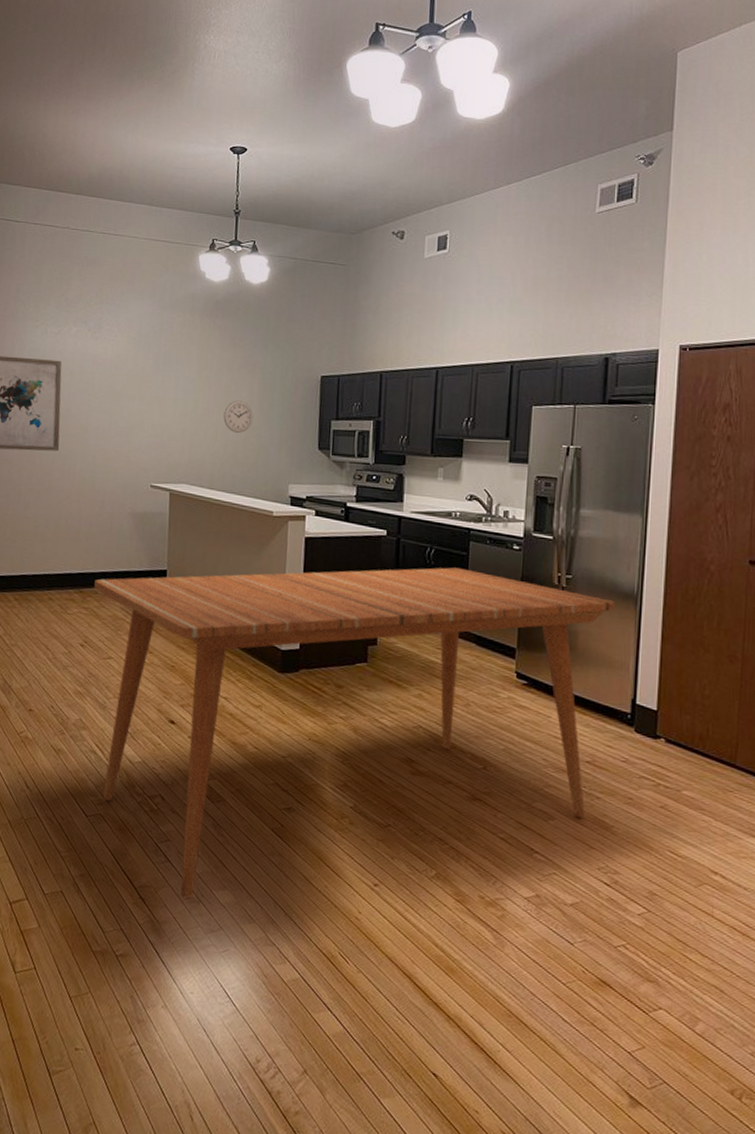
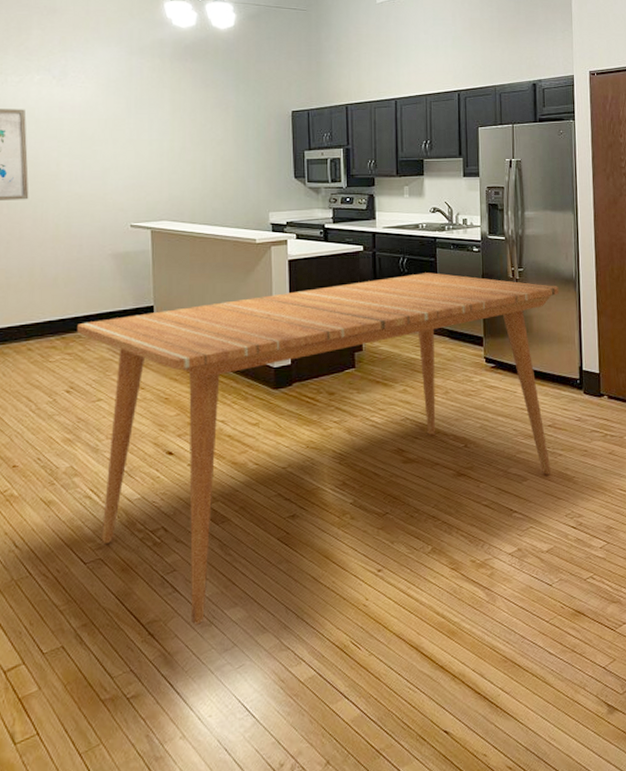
wall clock: present [223,400,254,433] -> none [200,138,230,168]

